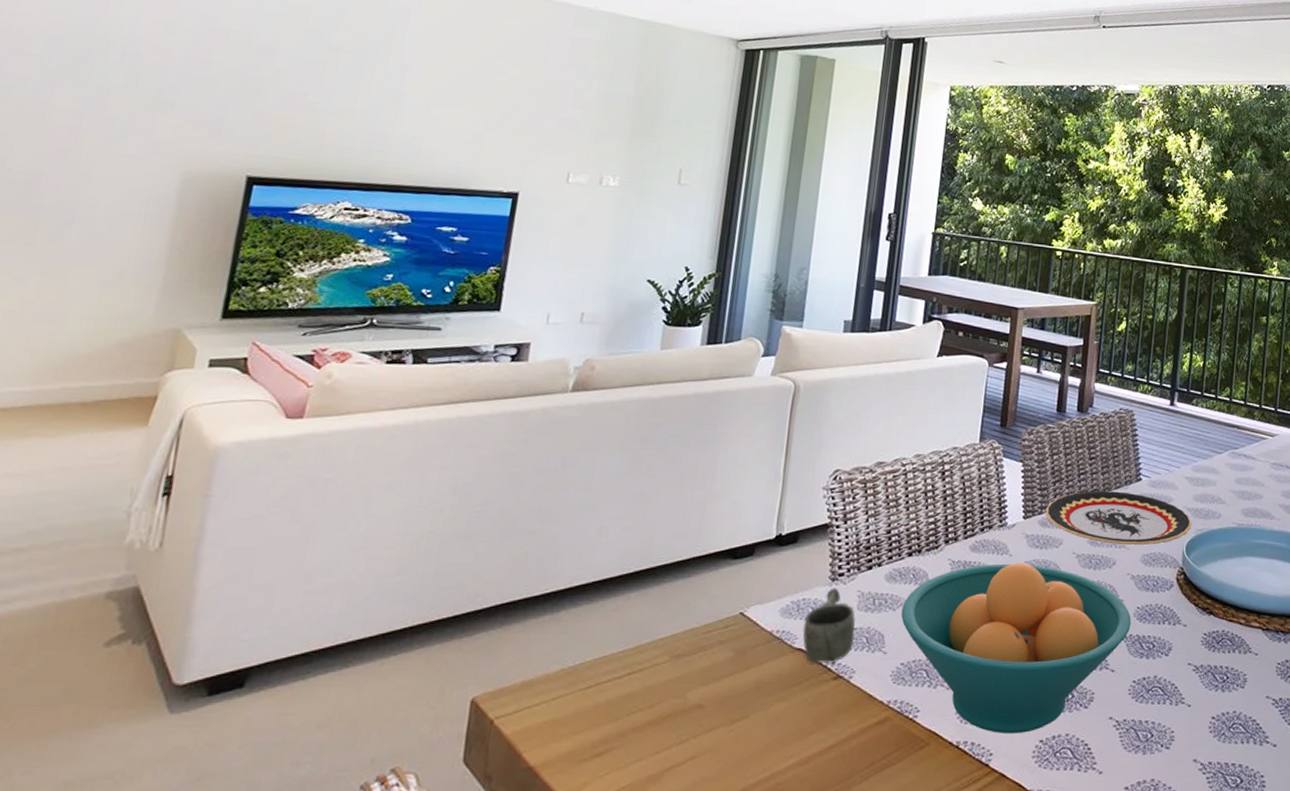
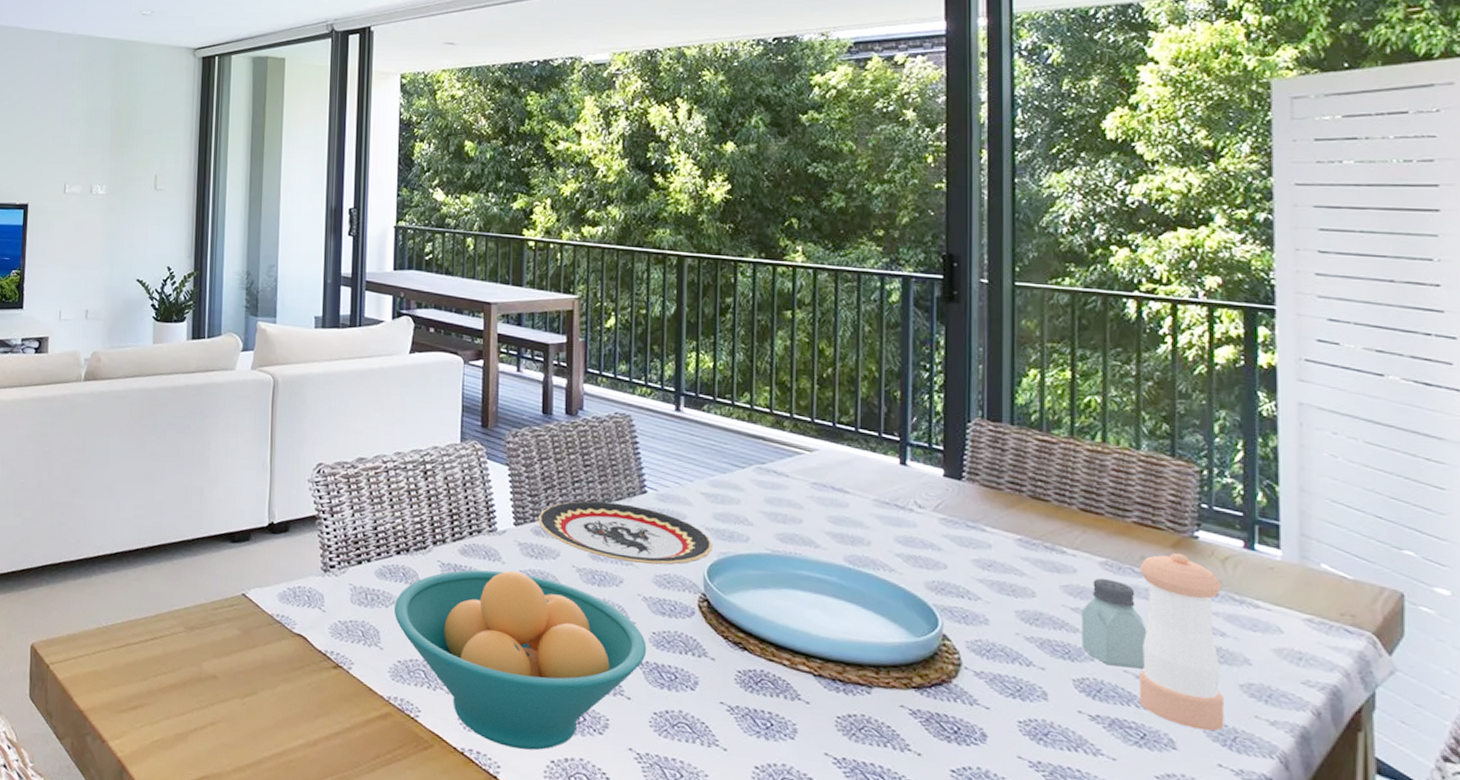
cup: present [802,587,856,663] -> none [301,578,350,653]

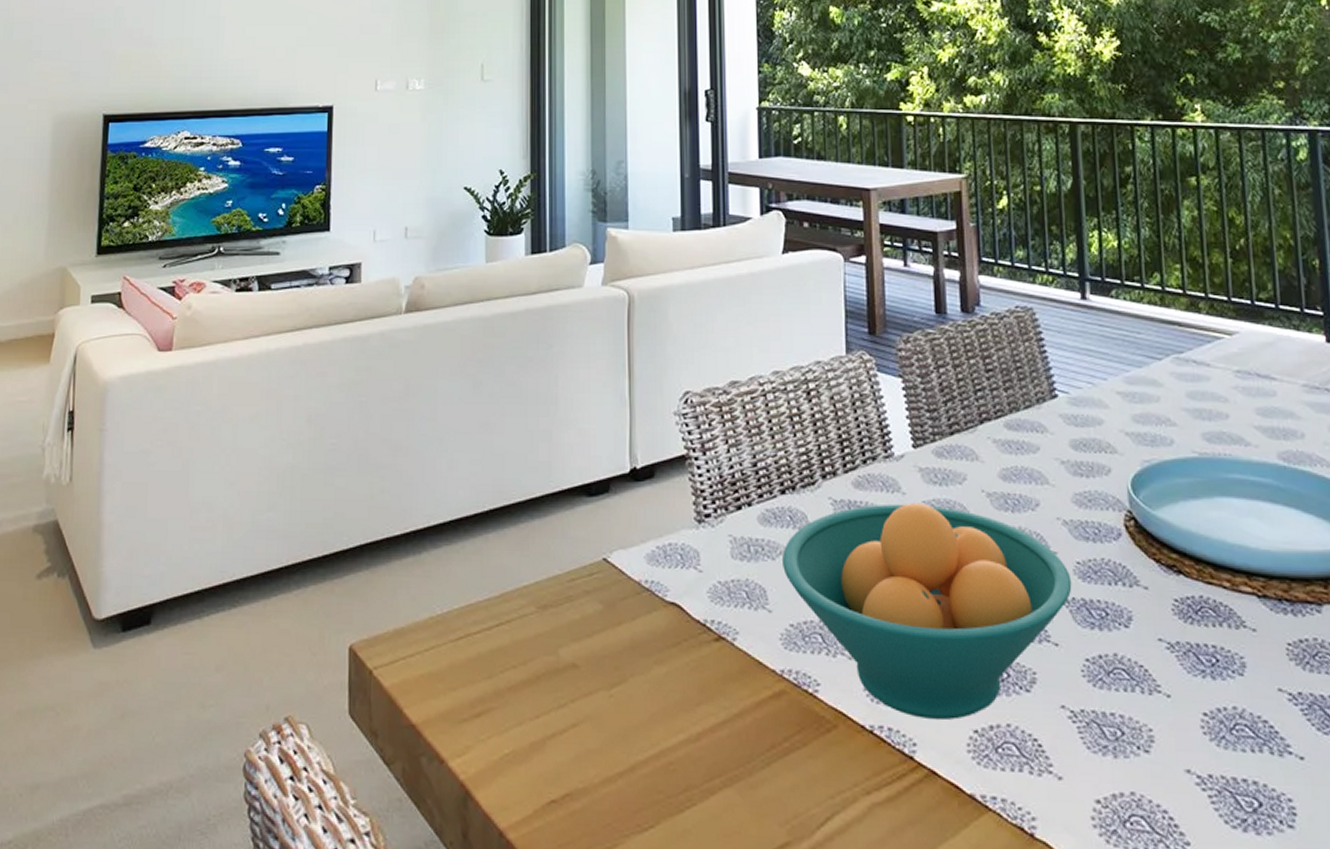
plate: present [538,500,713,566] -> none [939,411,1135,482]

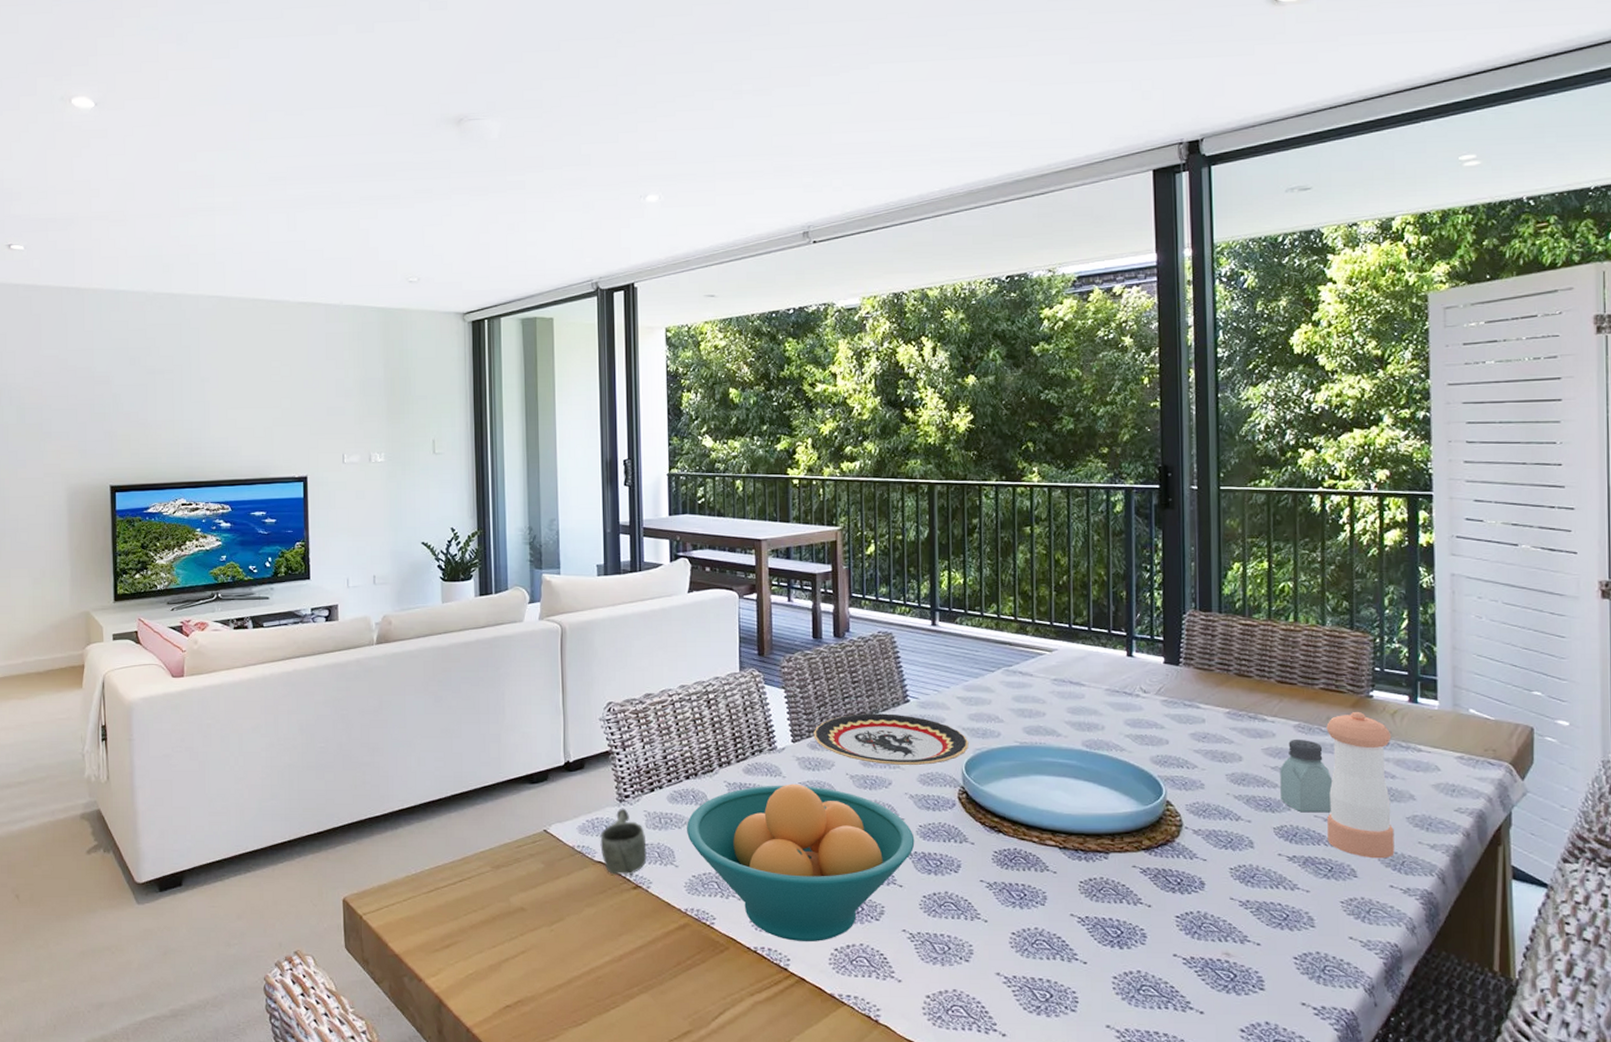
cup: none [673,531,732,622] -> present [600,808,647,875]
plate: none [939,411,1135,482] -> present [814,713,969,766]

